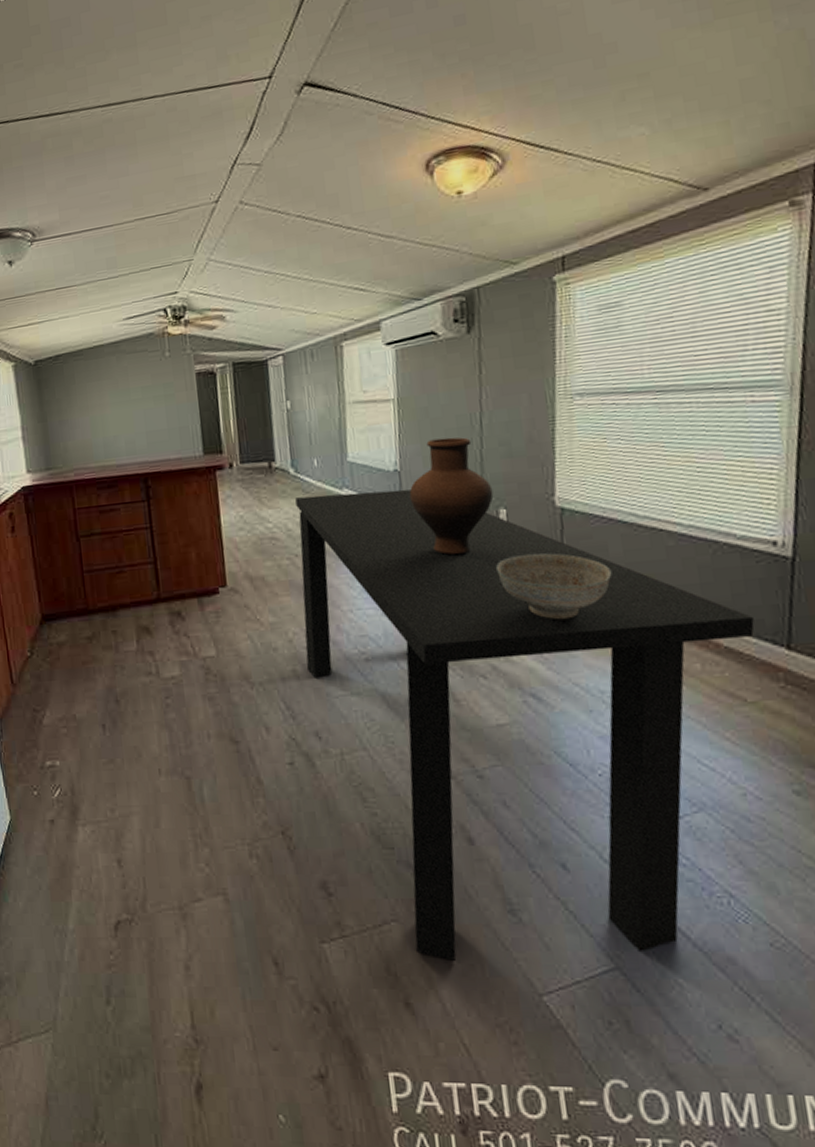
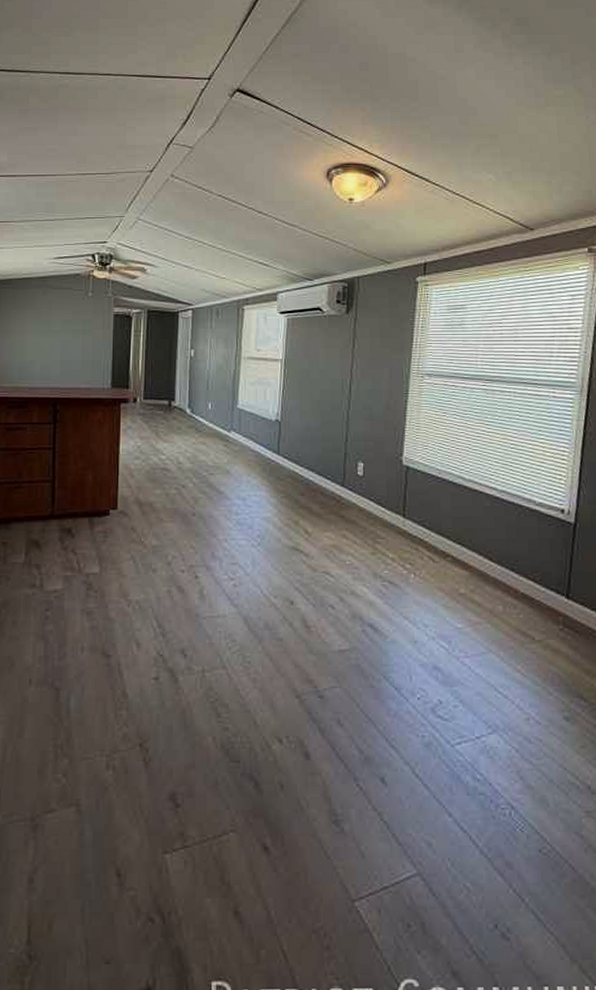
dining table: present [295,489,755,962] -> none [180,435,544,871]
vase: present [409,437,494,555] -> none [286,397,355,499]
decorative bowl: present [495,553,612,620] -> none [350,502,442,561]

